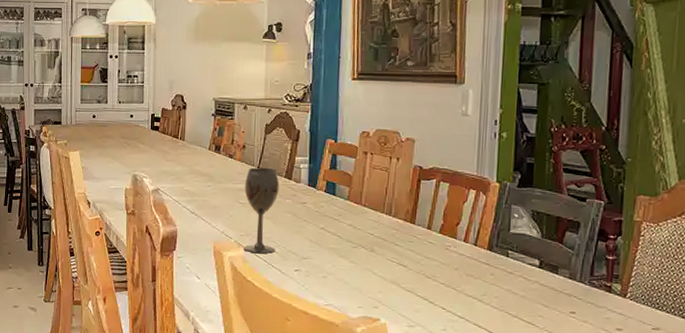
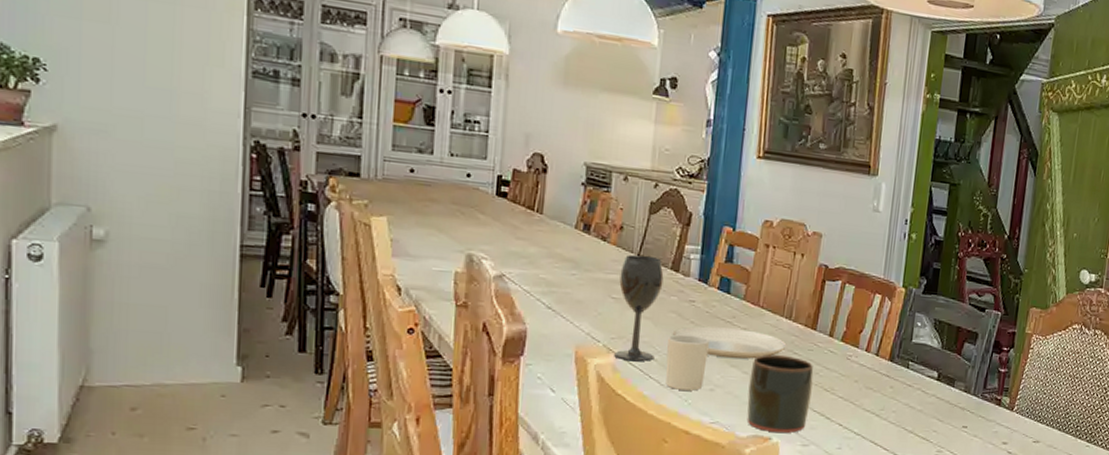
mug: none [285,230,320,278] -> present [666,334,709,391]
plate: none [289,223,389,251] -> present [672,326,787,359]
mug: none [356,246,415,315] -> present [746,354,814,433]

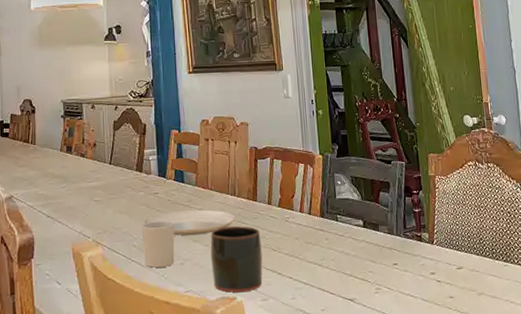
wine glass: present [614,255,664,362] -> none [98,163,133,250]

